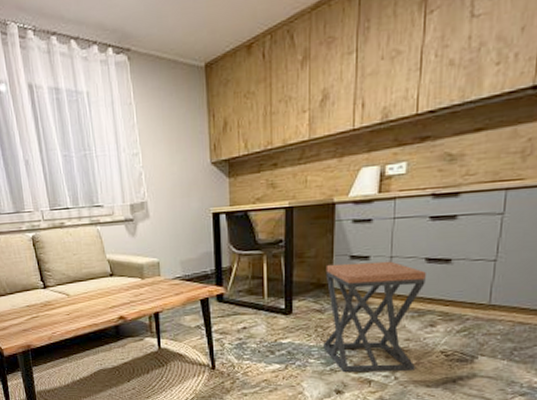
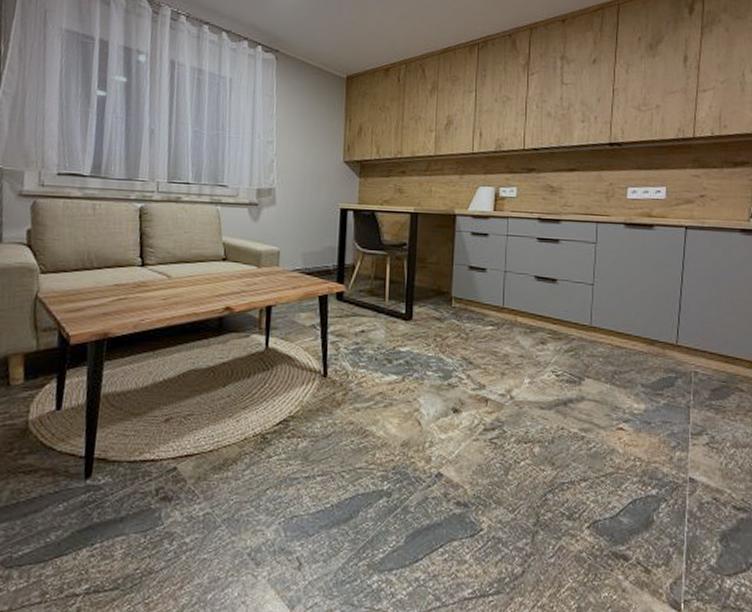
stool: present [323,261,426,372] -> none [442,272,536,390]

